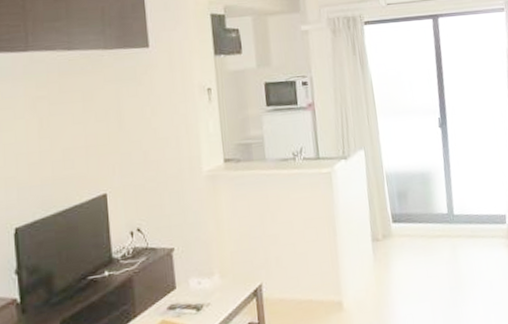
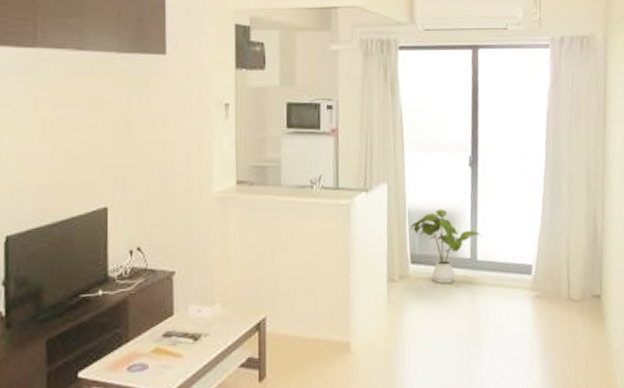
house plant: none [389,169,457,240] -> present [410,209,483,284]

